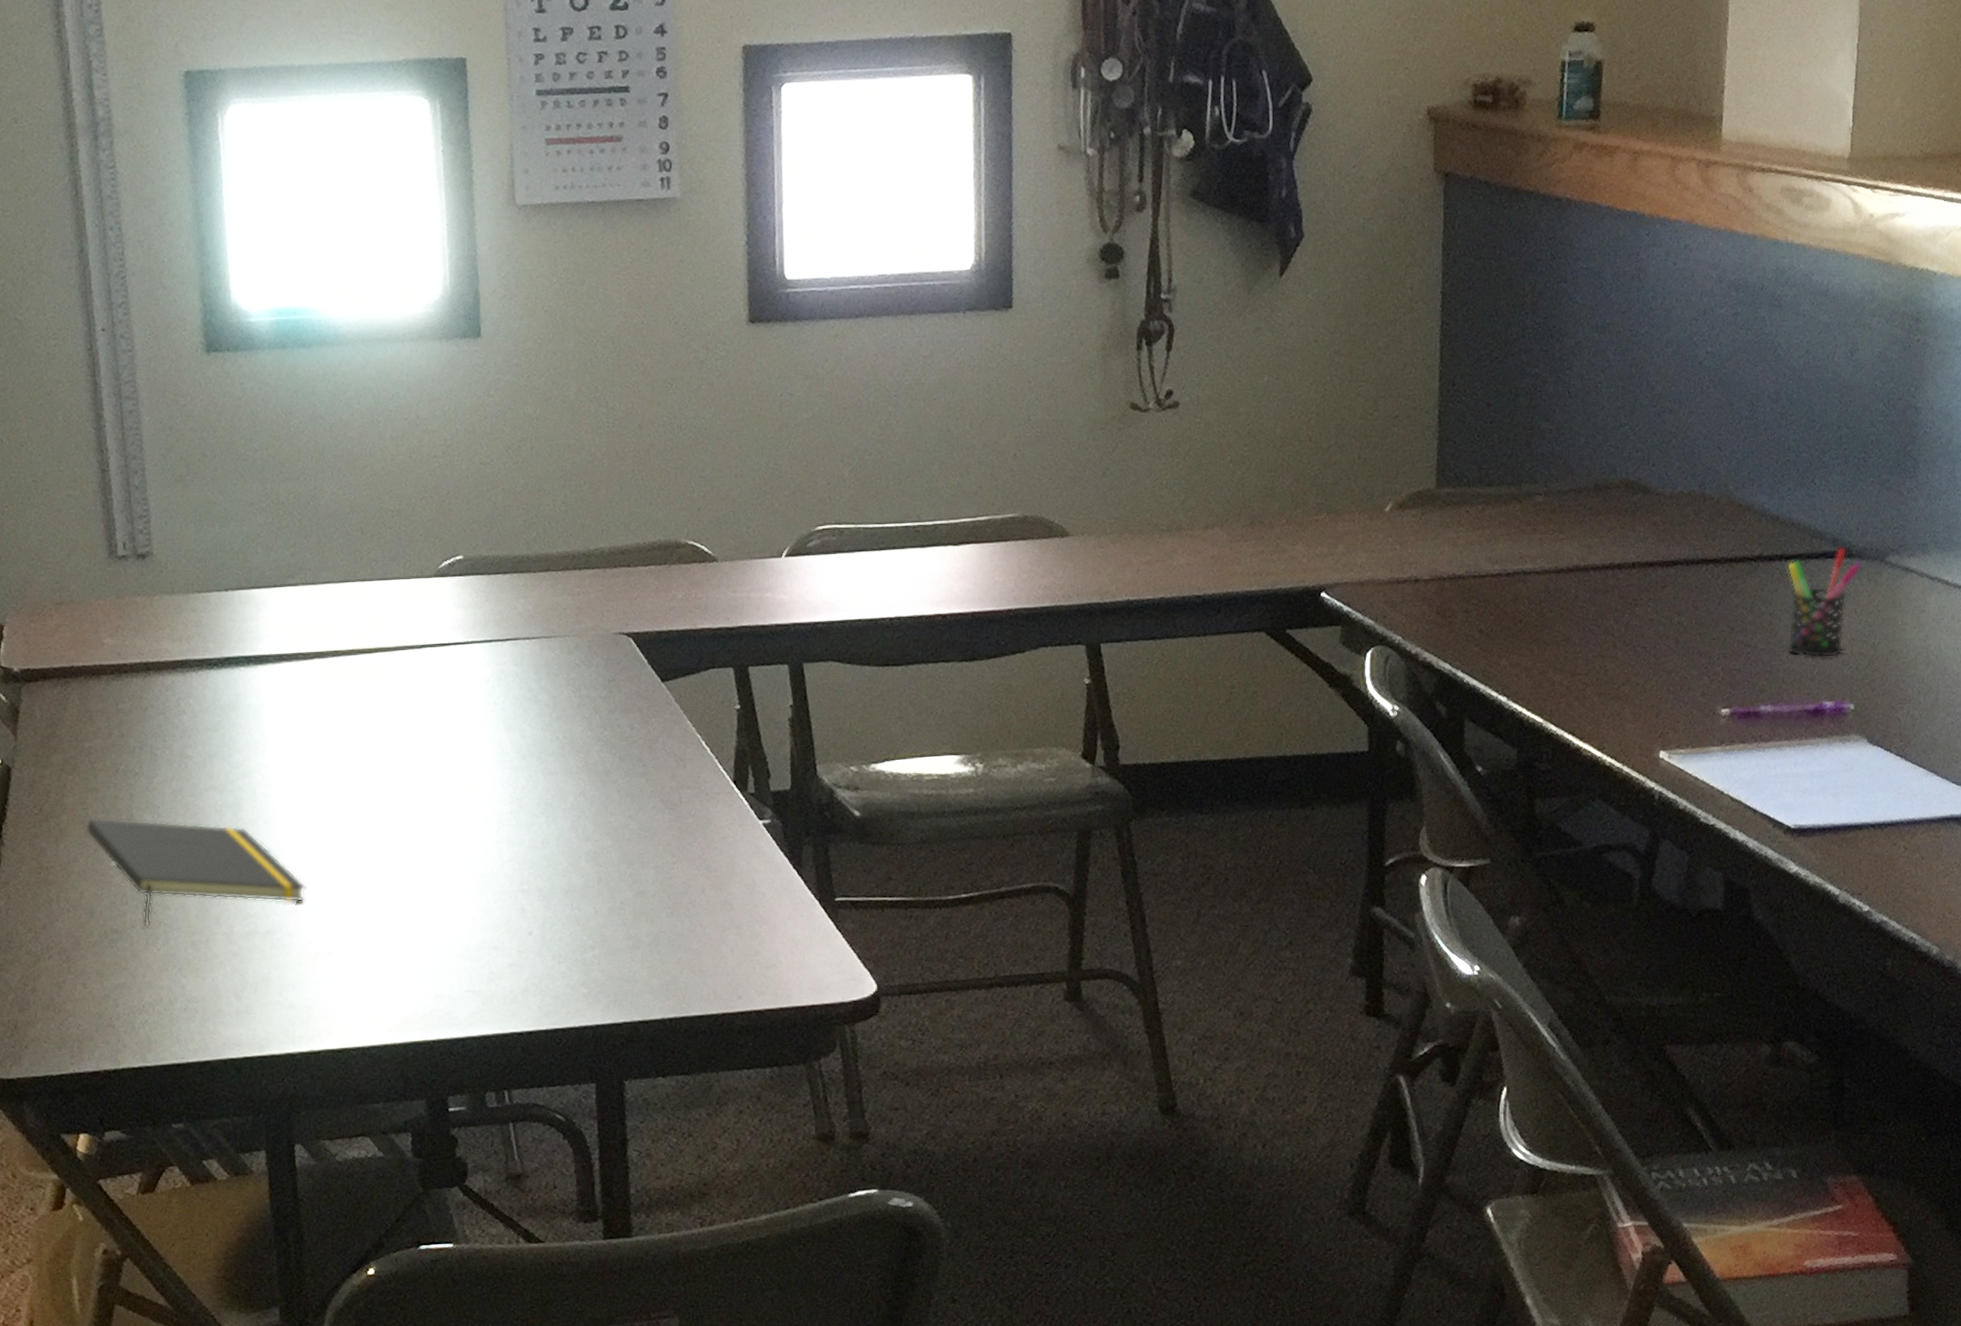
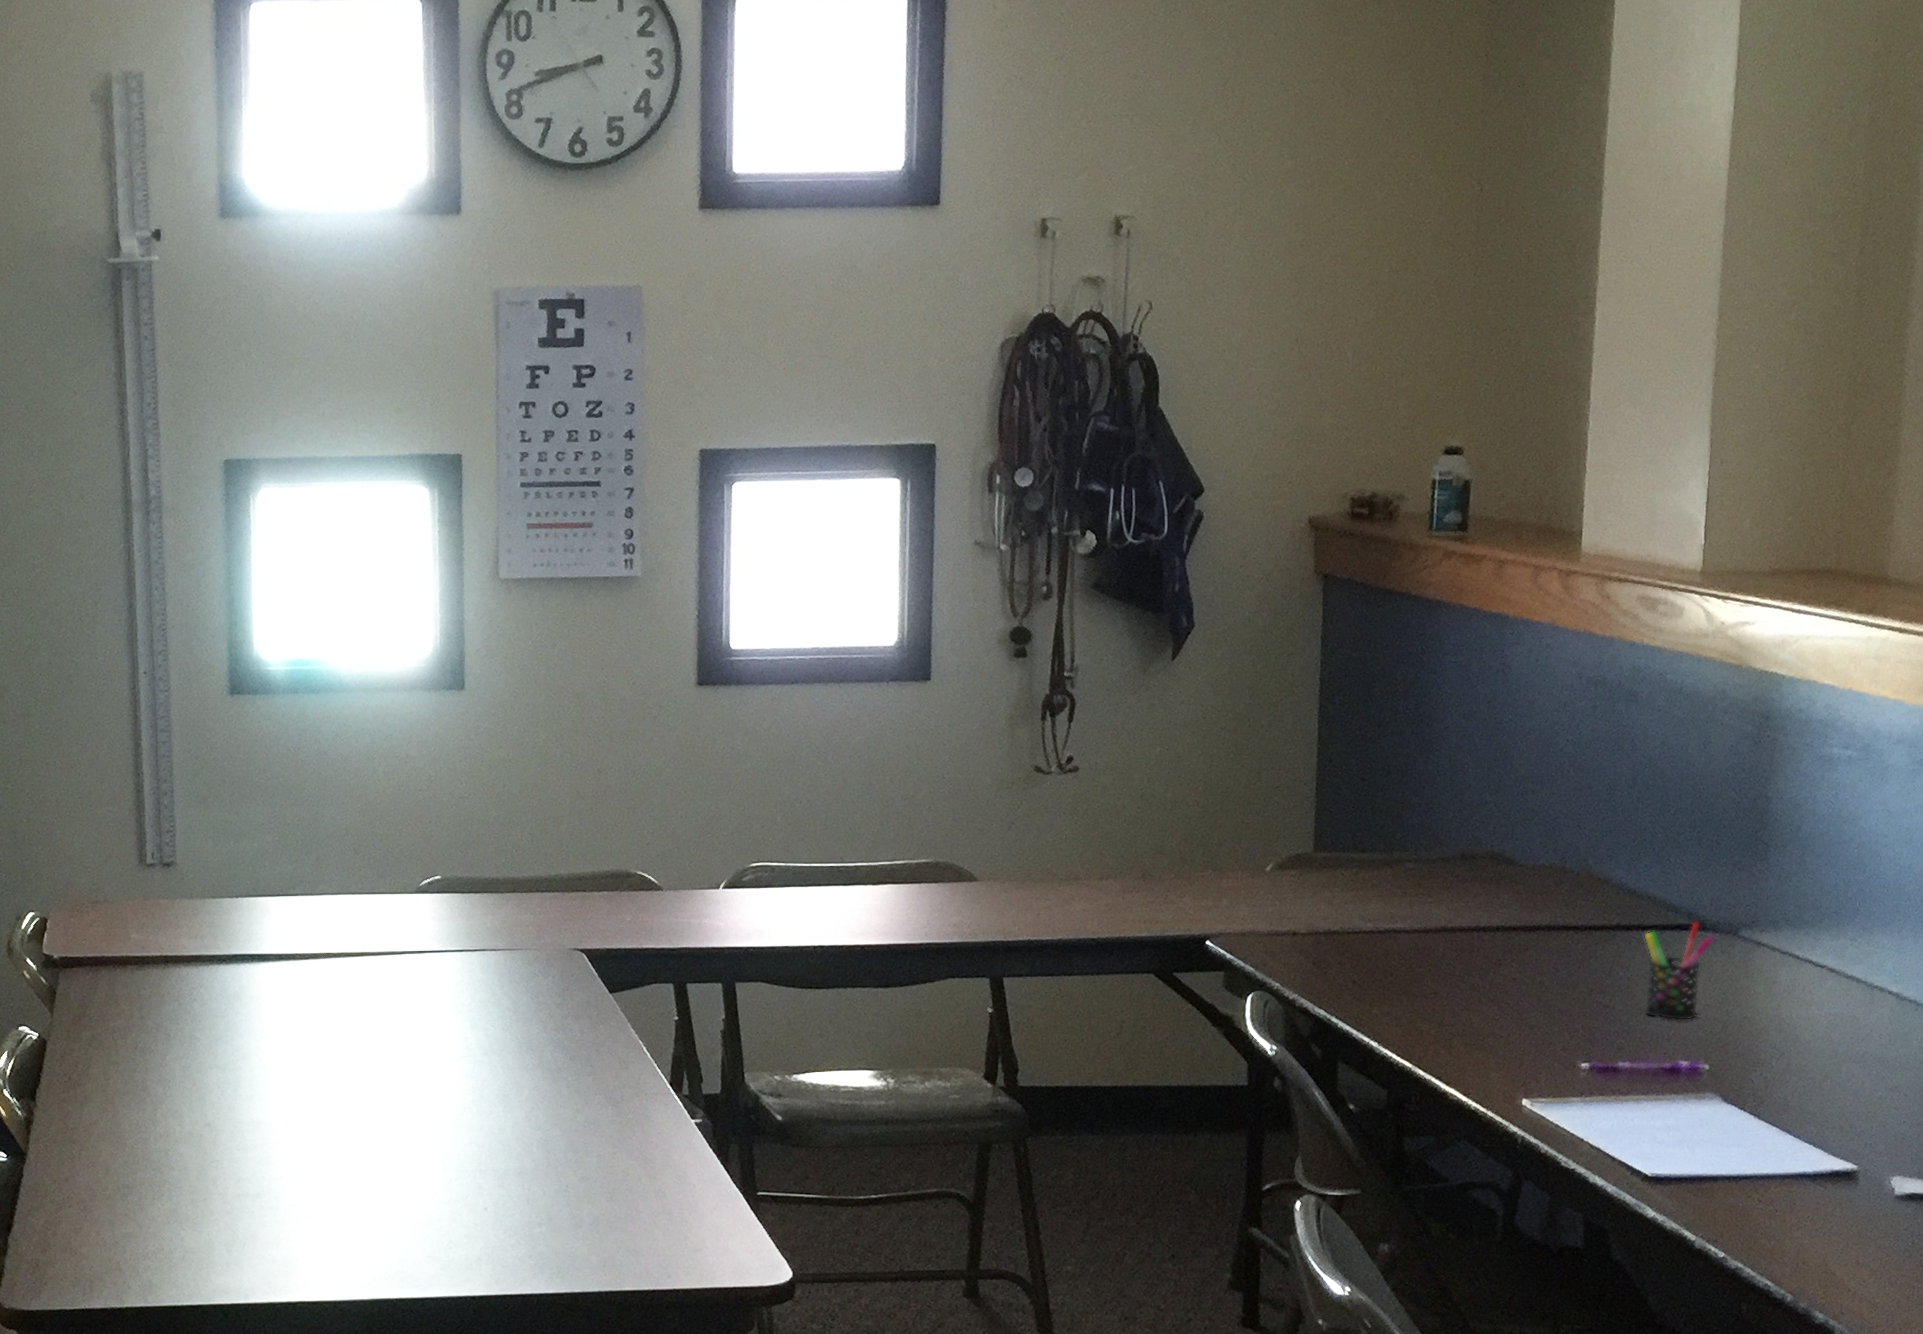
notepad: present [85,817,307,926] -> none [107,1087,293,1184]

